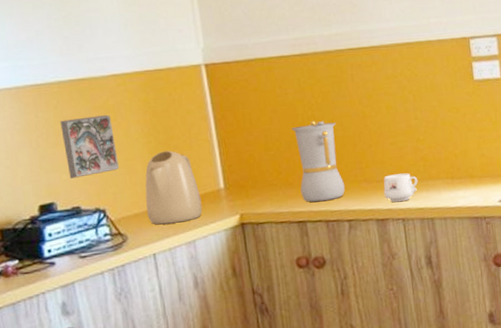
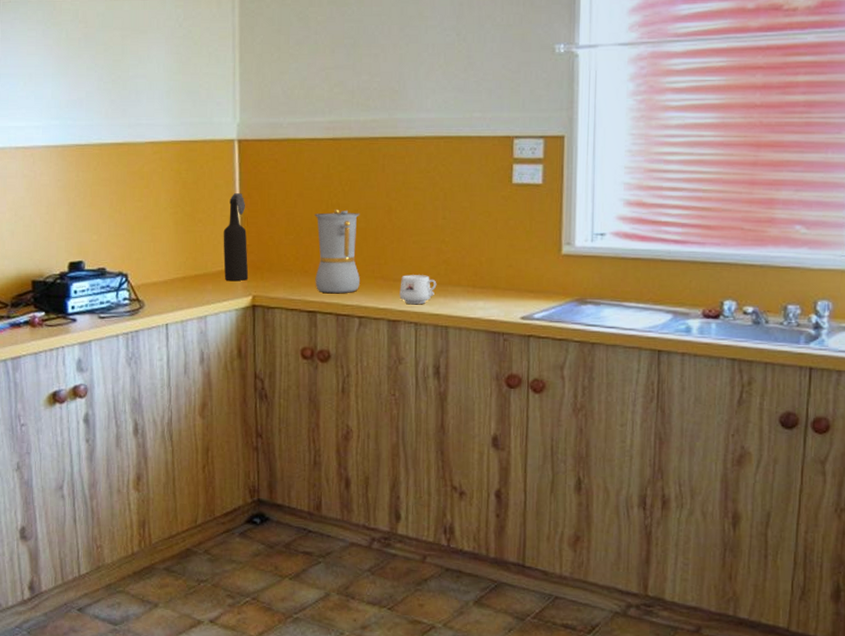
decorative tile: present [60,115,119,179] -> none [97,181,145,240]
kettle: present [145,150,202,225] -> none [165,223,218,296]
bottle: none [201,116,234,203] -> present [223,193,249,281]

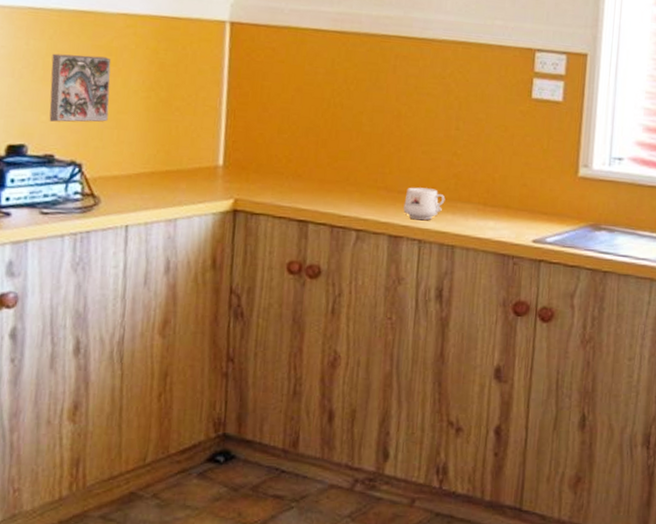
decorative tile: none [97,181,145,240] -> present [49,53,111,122]
bottle: present [223,193,249,281] -> none [202,81,233,181]
coffee maker: present [314,208,360,294] -> none [309,108,366,203]

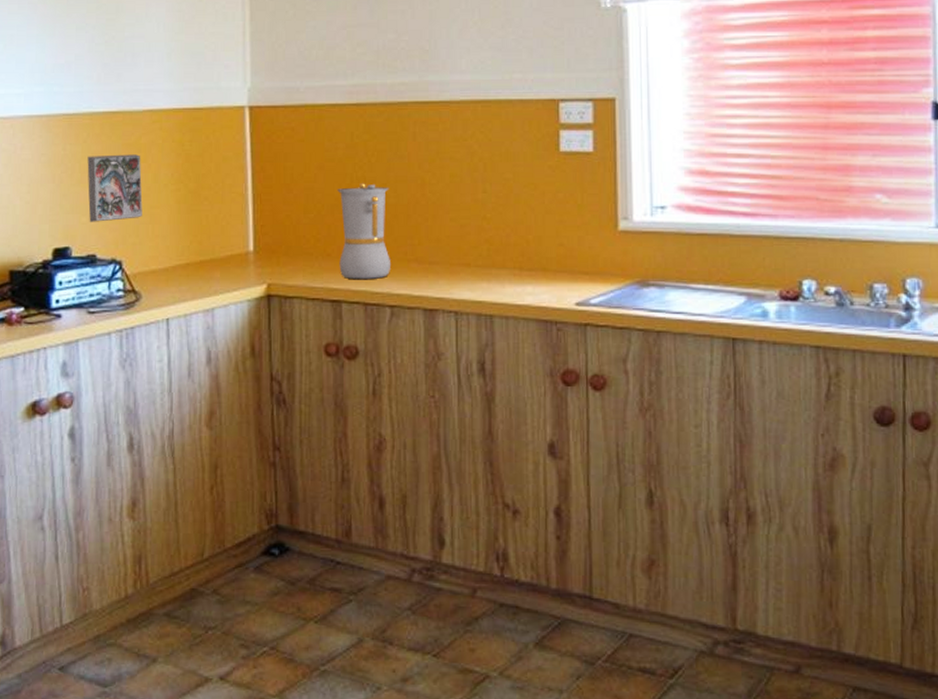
coffee maker: none [309,108,366,203] -> present [337,182,390,280]
mug: present [403,187,445,221] -> none [436,257,479,291]

